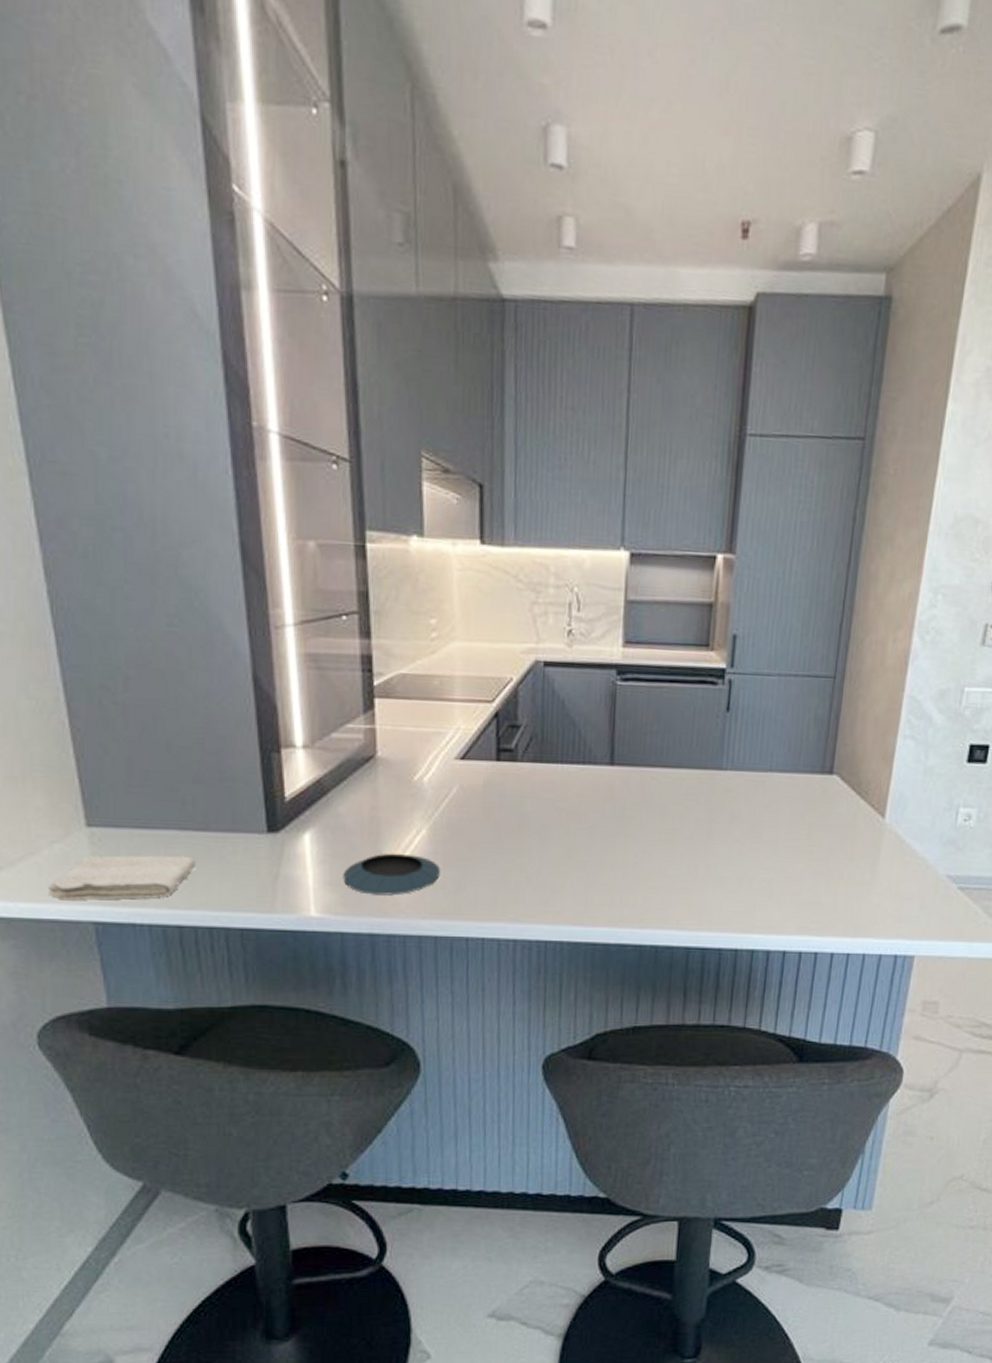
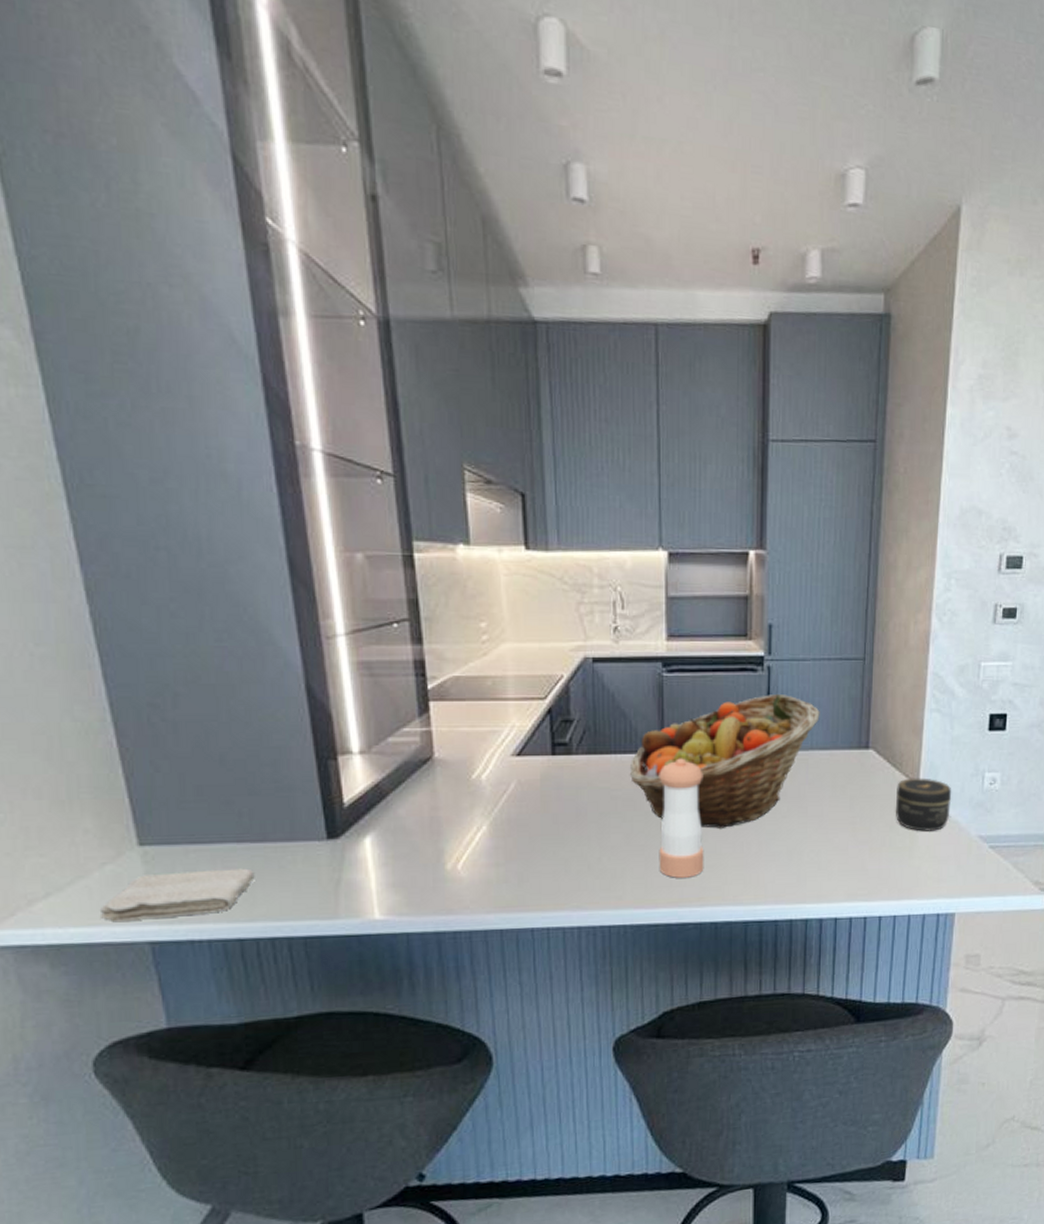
saucer: present [343,853,440,896] -> none [406,850,502,894]
fruit basket: none [576,709,782,850] -> present [630,693,820,830]
pepper shaker: none [600,772,653,897] -> present [659,758,704,878]
jar: none [856,808,921,867] -> present [895,778,952,832]

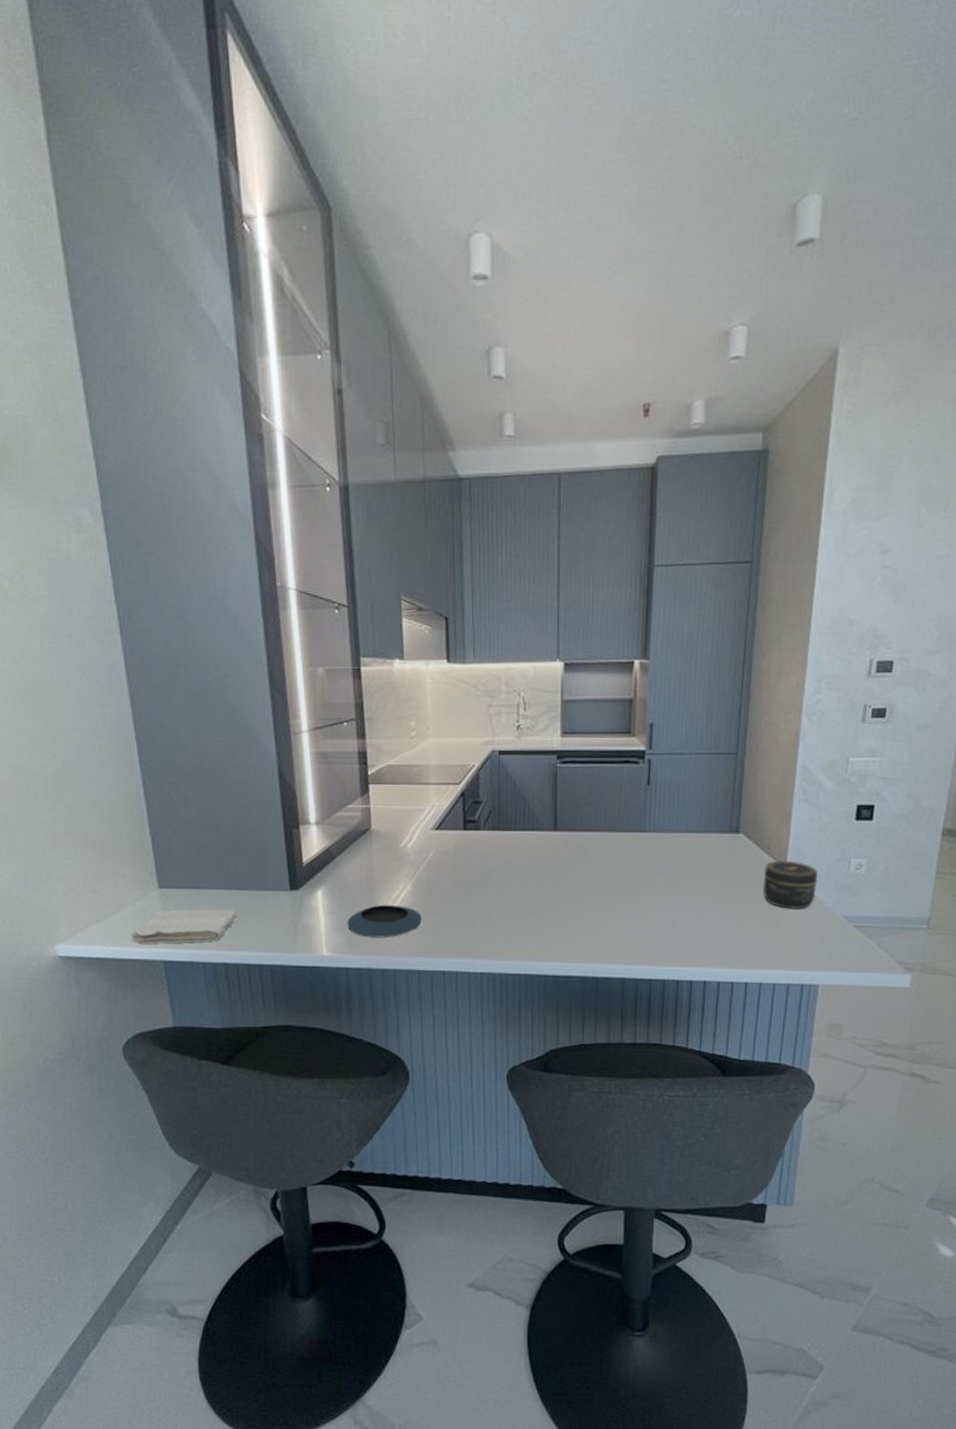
saucer: none [406,850,502,894] -> present [347,904,422,938]
fruit basket: present [630,693,820,830] -> none [527,783,695,898]
pepper shaker: present [659,758,704,878] -> none [549,836,590,937]

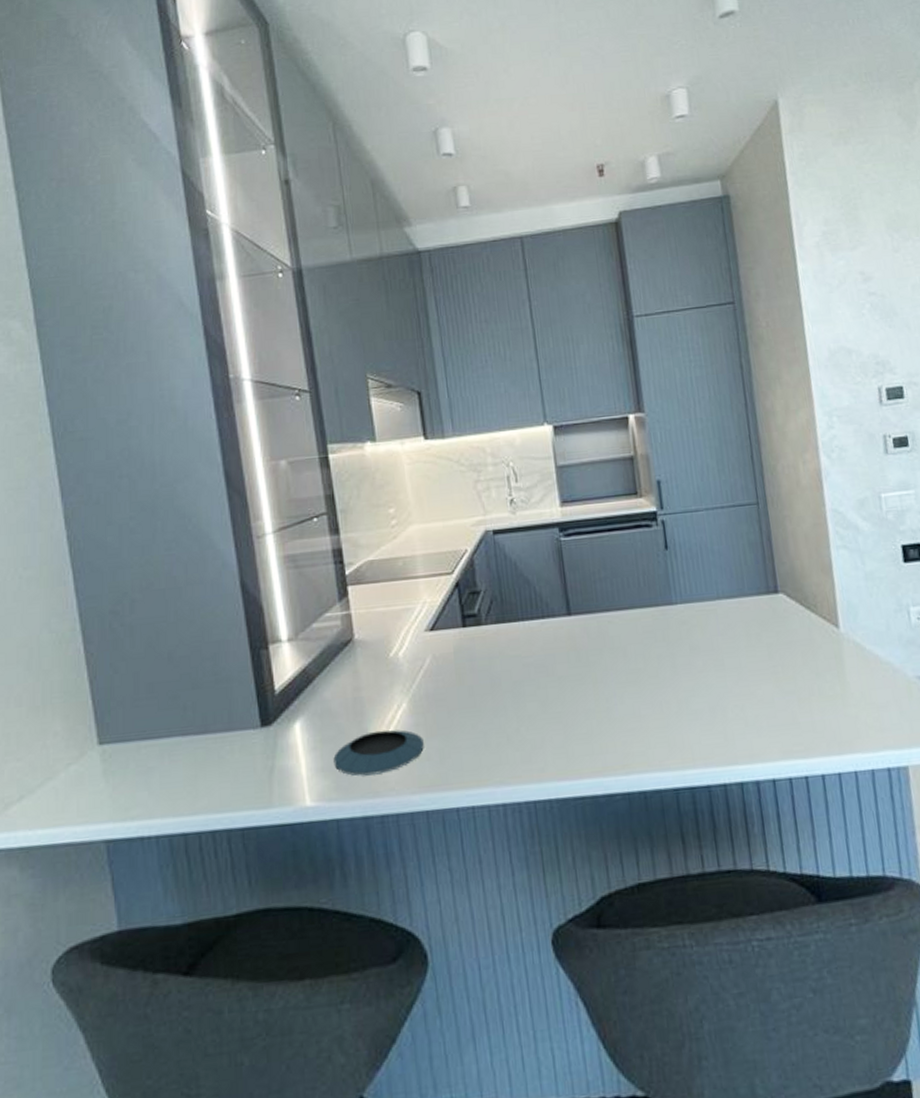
washcloth: present [131,909,237,945] -> none [63,761,197,822]
jar: present [762,860,818,909] -> none [815,618,880,677]

